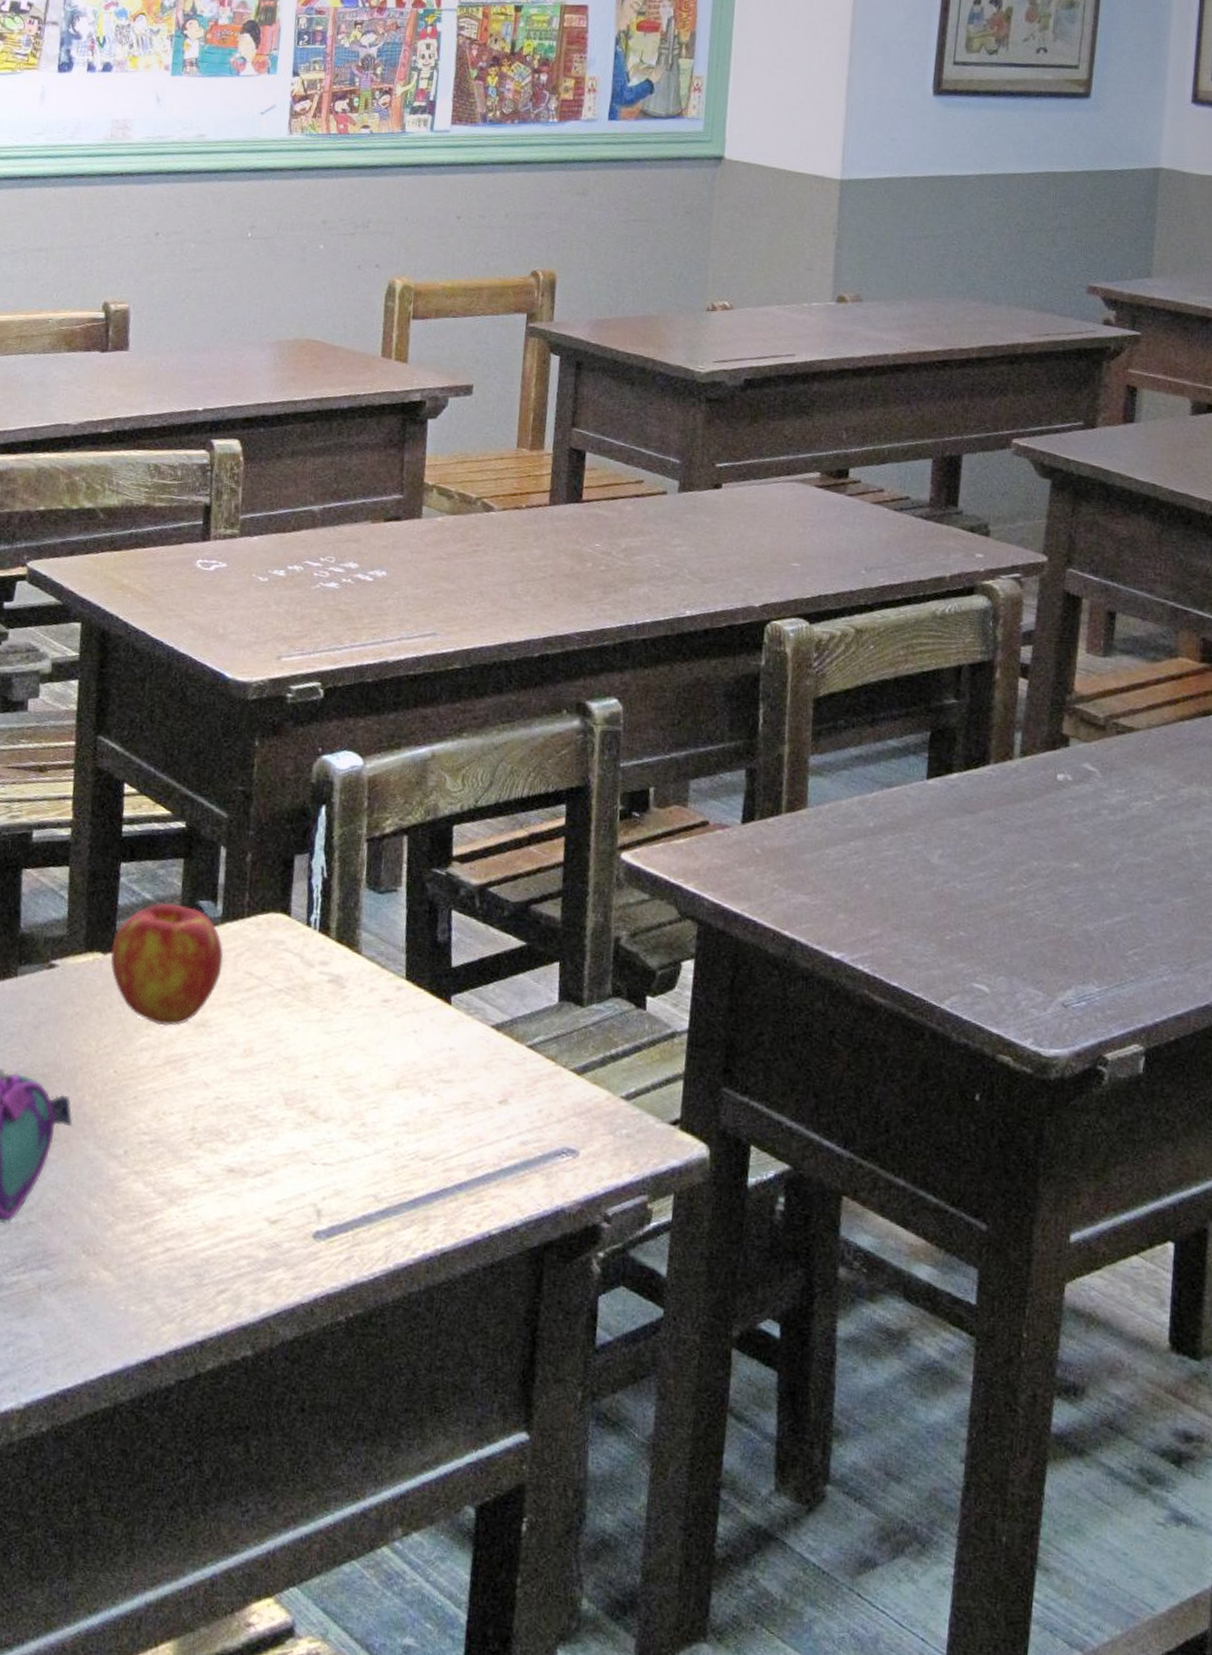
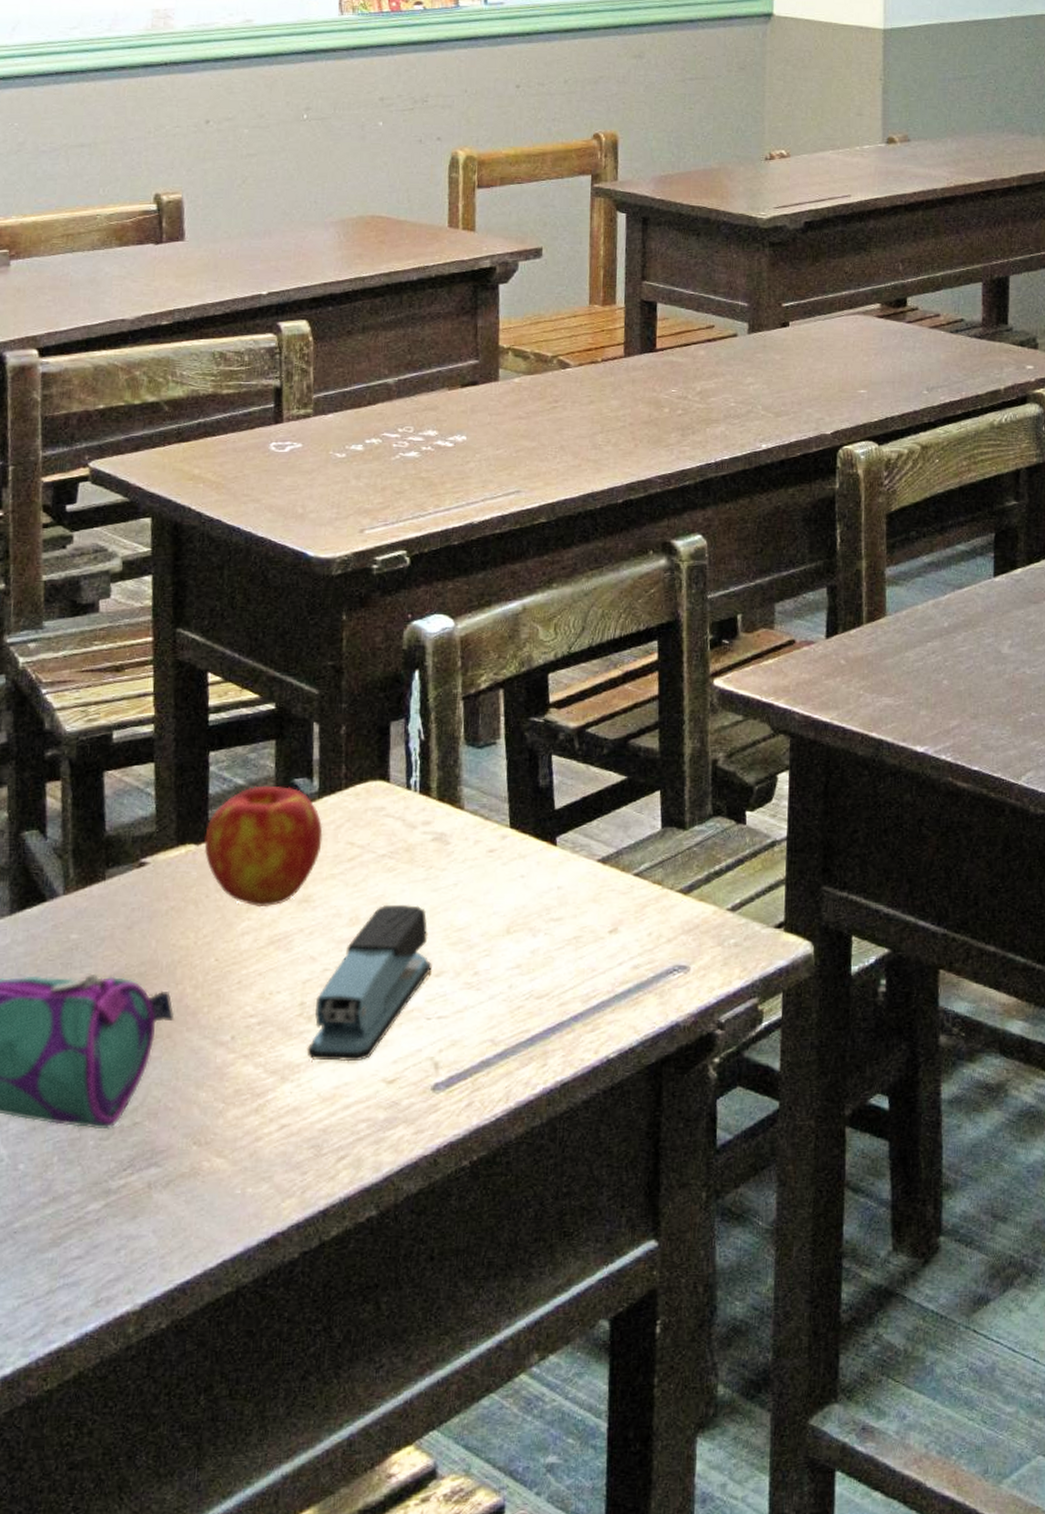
stapler: none [194,1041,321,1196] -> present [306,905,432,1062]

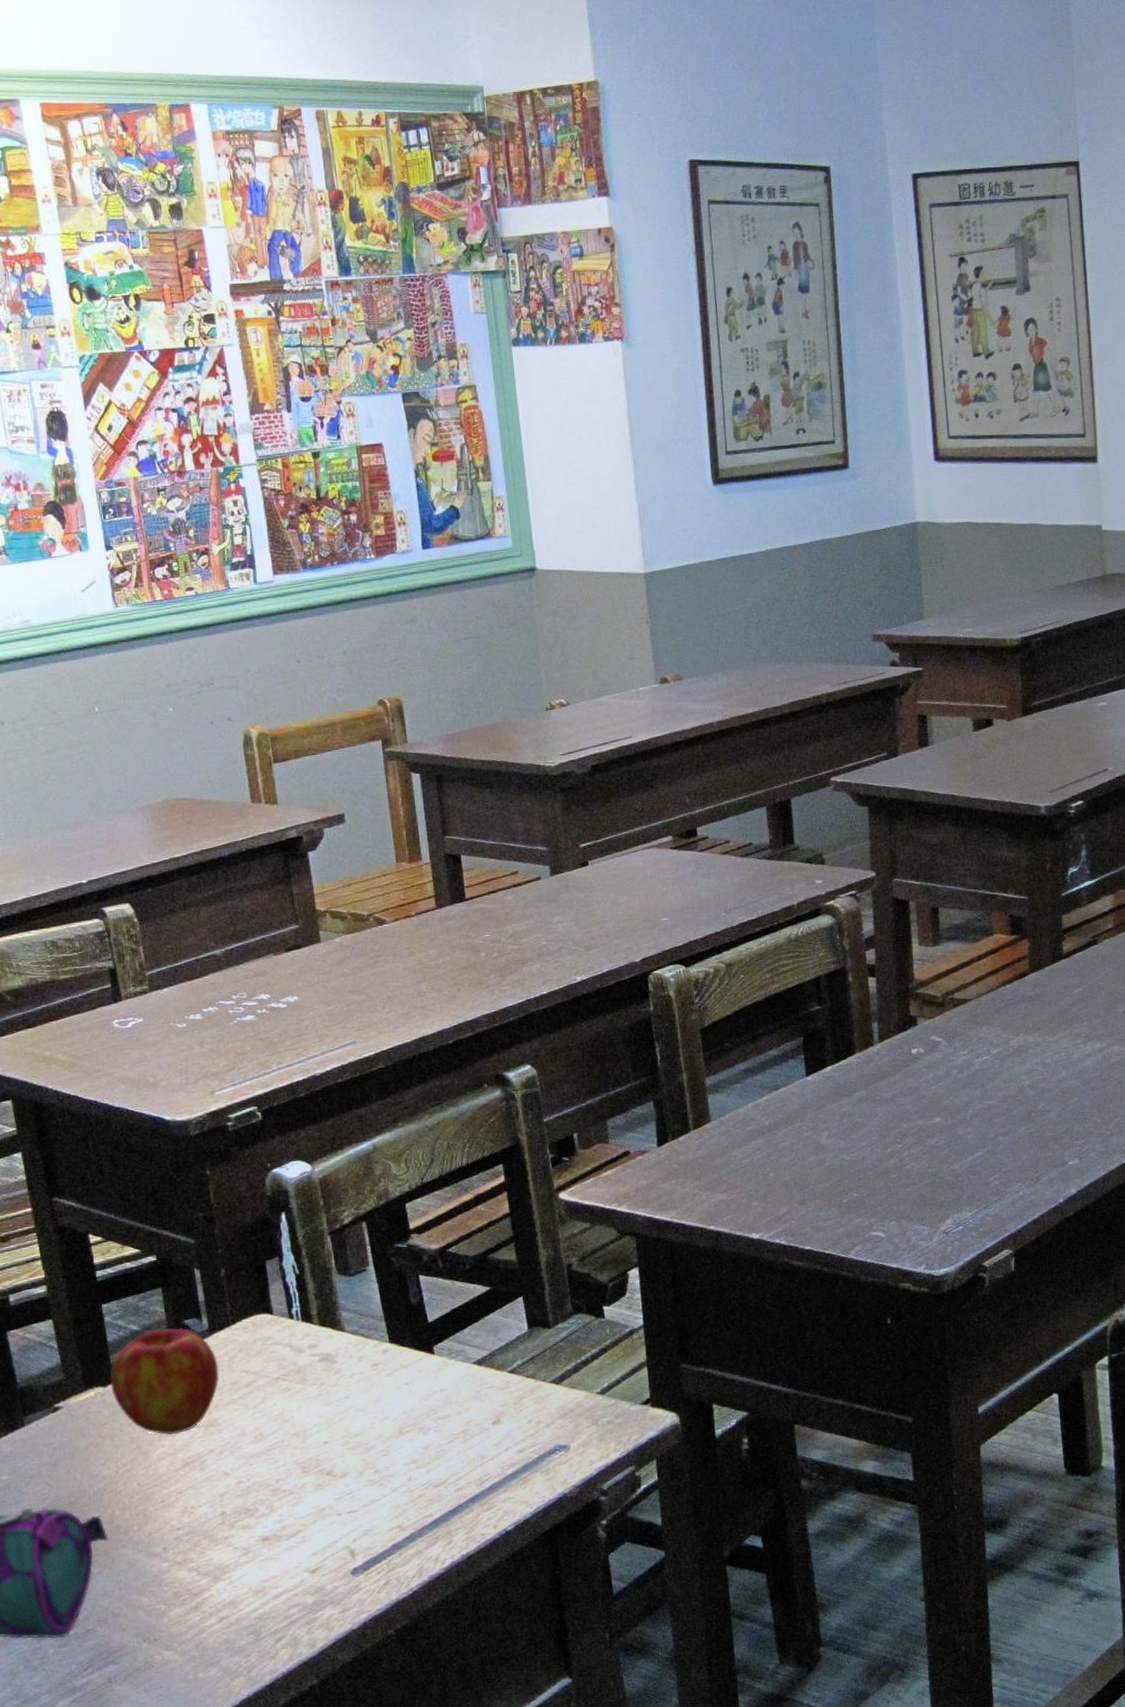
stapler: present [306,905,432,1062] -> none [233,1418,336,1560]

